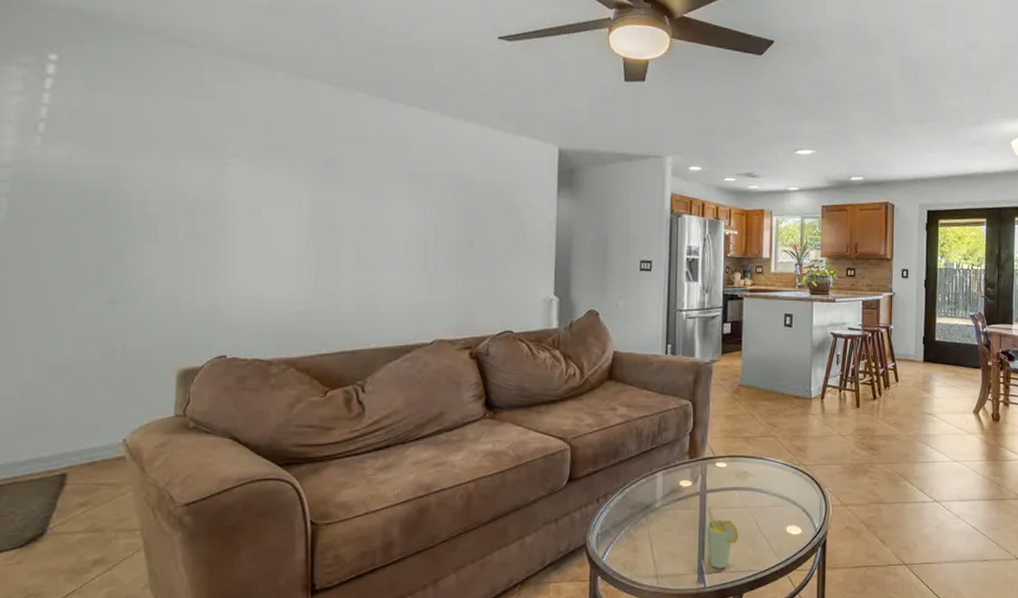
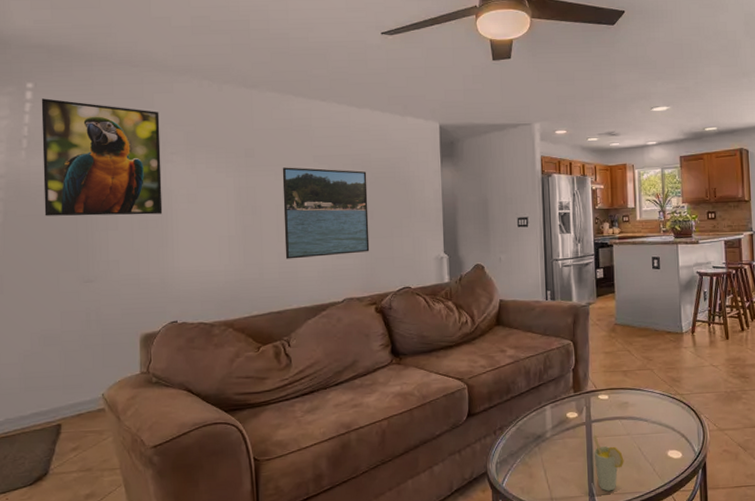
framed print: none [62,74,220,227] -> present [41,98,163,216]
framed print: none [365,183,470,291] -> present [282,167,370,259]

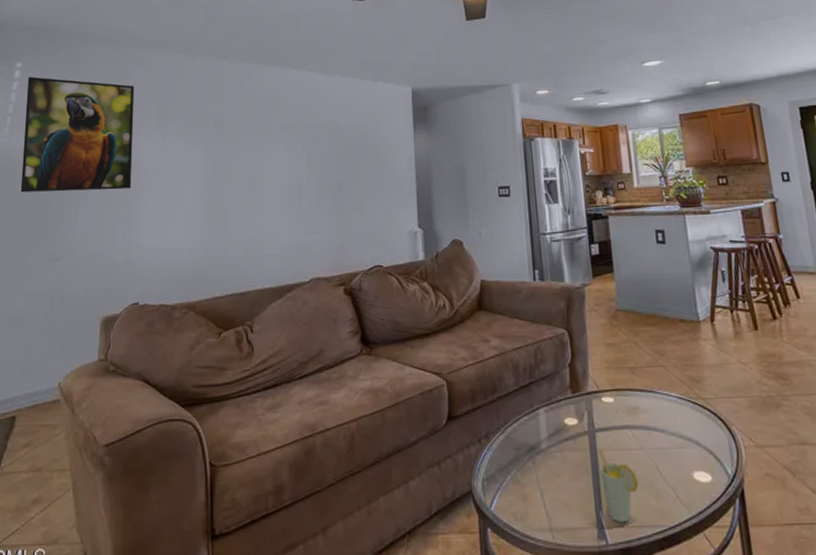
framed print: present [282,167,370,259] -> none [250,137,339,235]

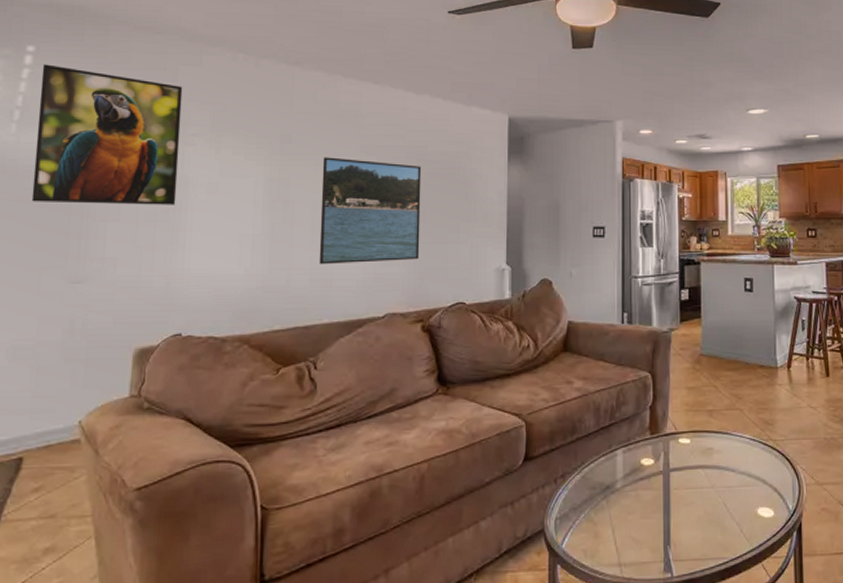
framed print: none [250,137,339,235] -> present [319,157,422,265]
cup: present [598,449,639,523] -> none [671,487,707,557]

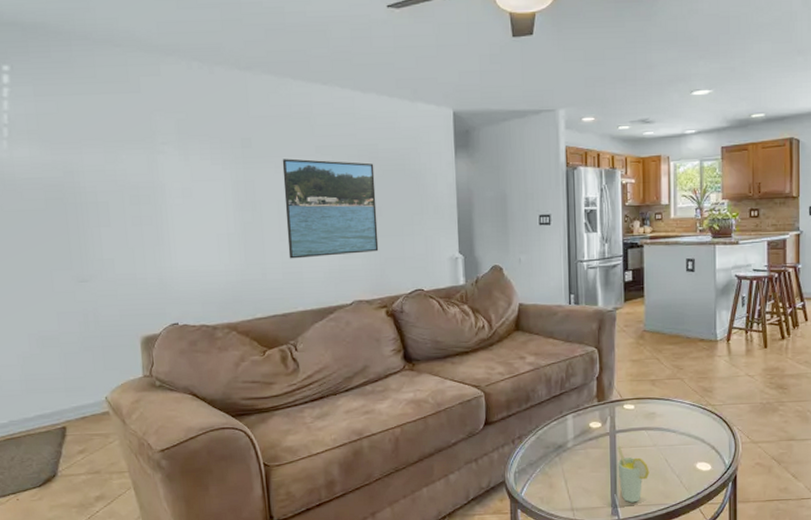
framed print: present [31,64,183,205] -> none [19,82,157,212]
cup: none [671,487,707,557] -> present [617,446,650,503]

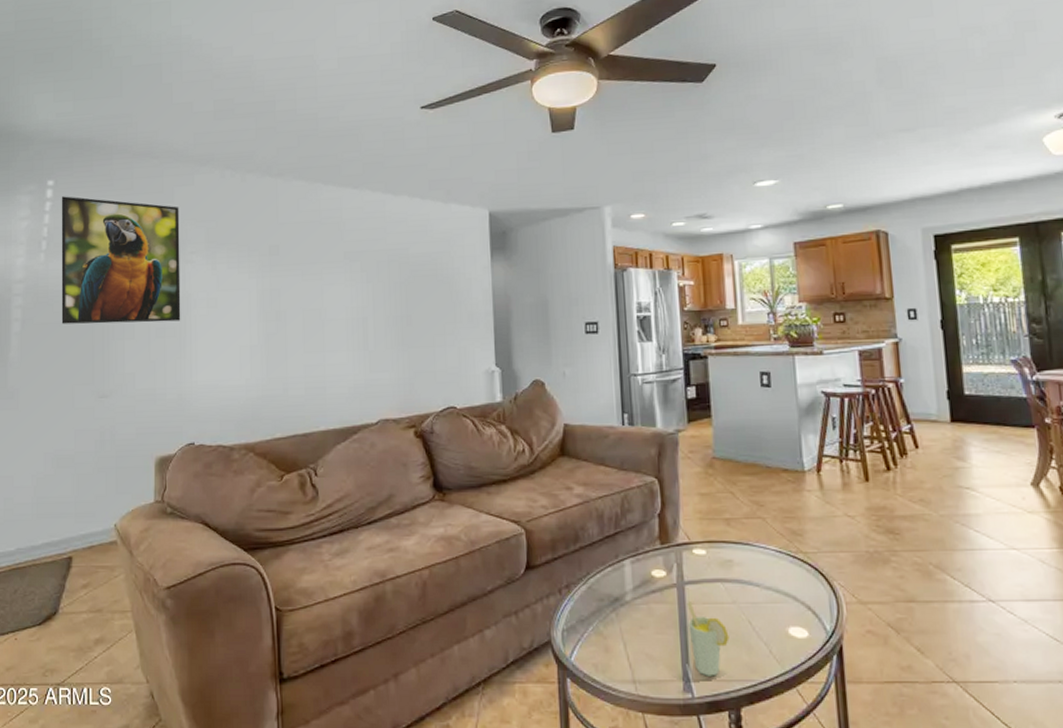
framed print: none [19,82,157,212] -> present [61,196,181,324]
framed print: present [282,158,379,259] -> none [309,265,408,373]

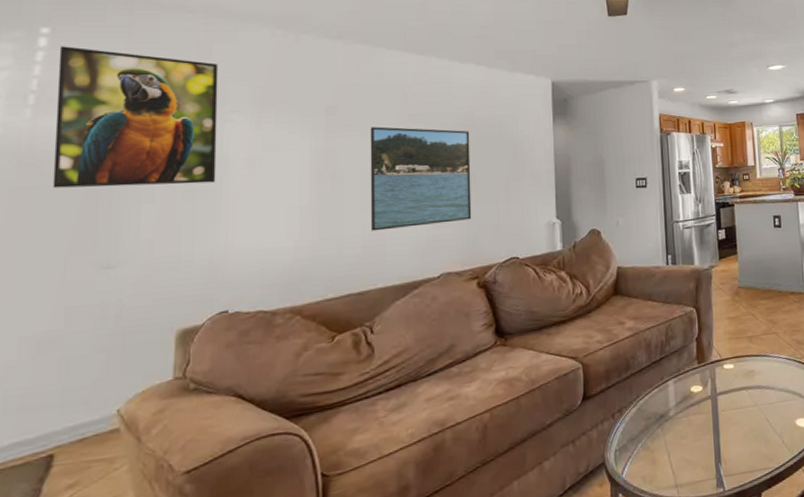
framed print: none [309,265,408,373] -> present [370,126,472,231]
cup: present [687,602,730,677] -> none [719,409,752,471]

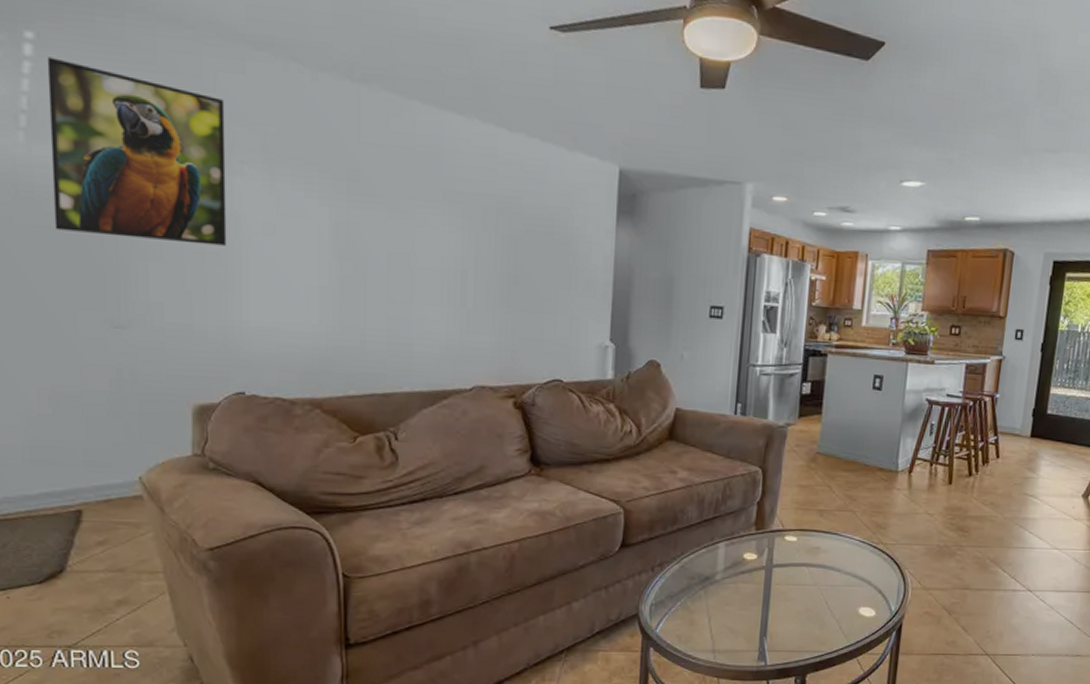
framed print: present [370,126,472,231] -> none [397,201,515,329]

